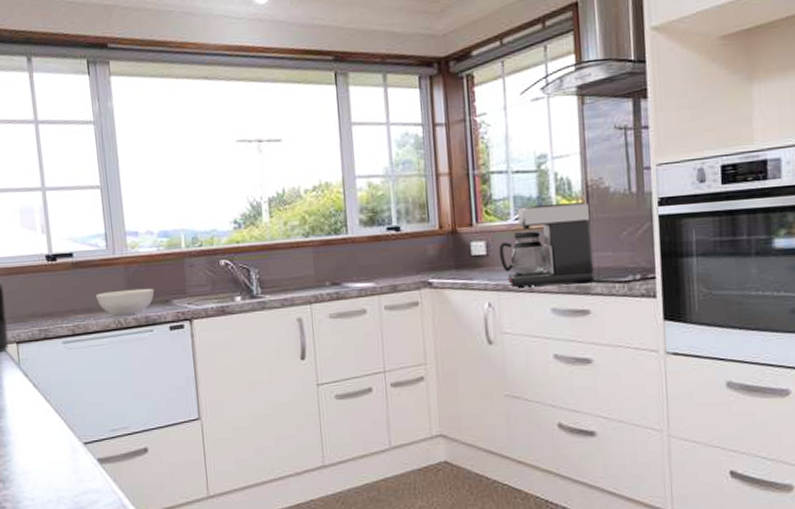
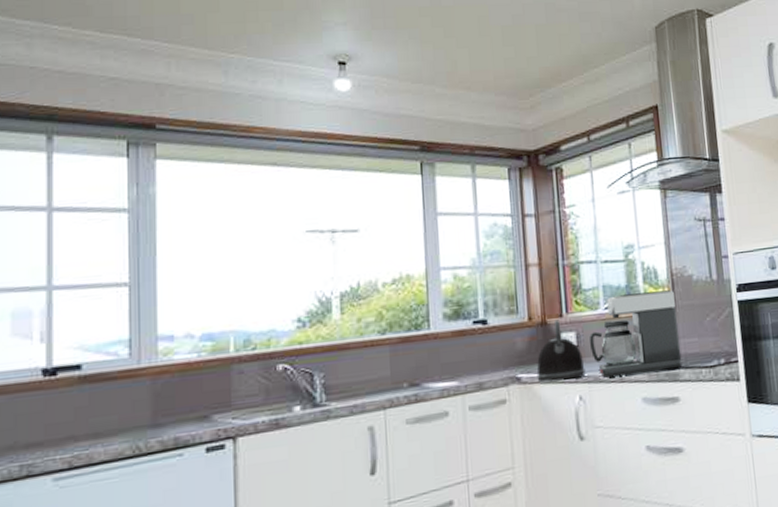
bowl: present [95,288,155,316] -> none [107,402,190,440]
kettle: none [447,229,495,288] -> present [537,319,586,383]

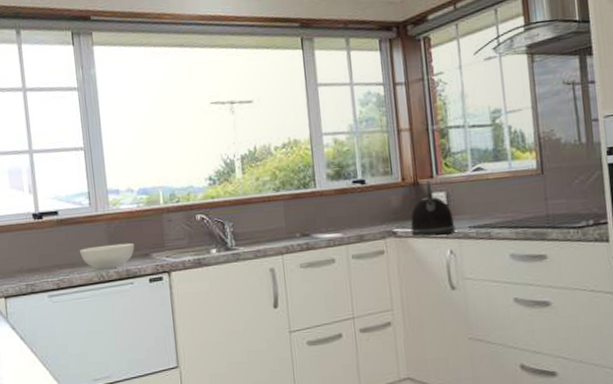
bowl: none [107,402,190,440] -> present [79,242,135,270]
coffee maker: present [590,290,683,379] -> none [459,153,550,235]

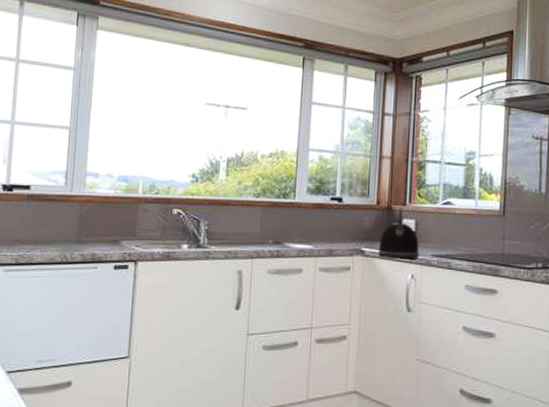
bowl: present [79,242,135,270] -> none [45,226,105,250]

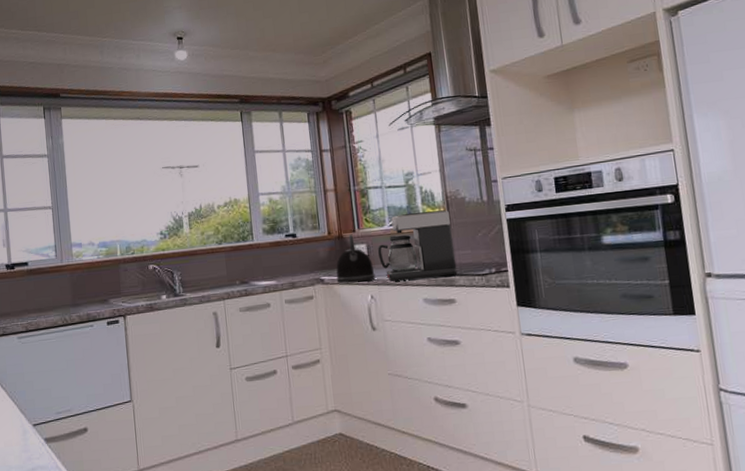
coffee maker: none [426,194,506,266] -> present [378,210,458,282]

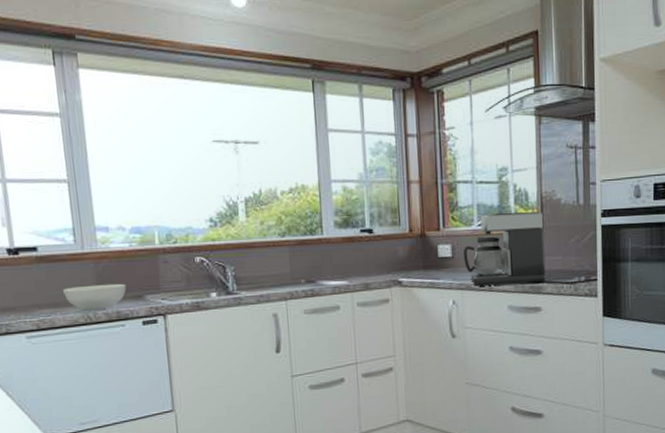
bowl: none [45,290,95,314] -> present [62,283,127,311]
kettle: present [336,234,376,284] -> none [416,233,459,287]

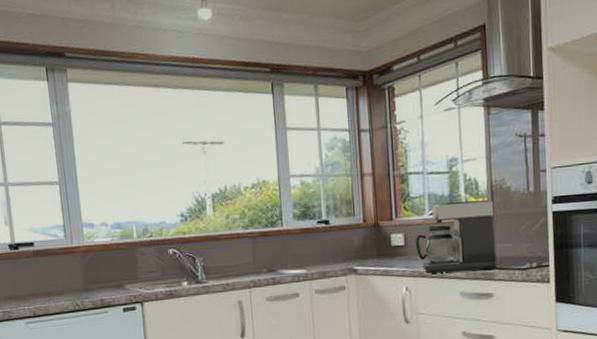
bowl: present [62,283,127,311] -> none [54,274,109,299]

